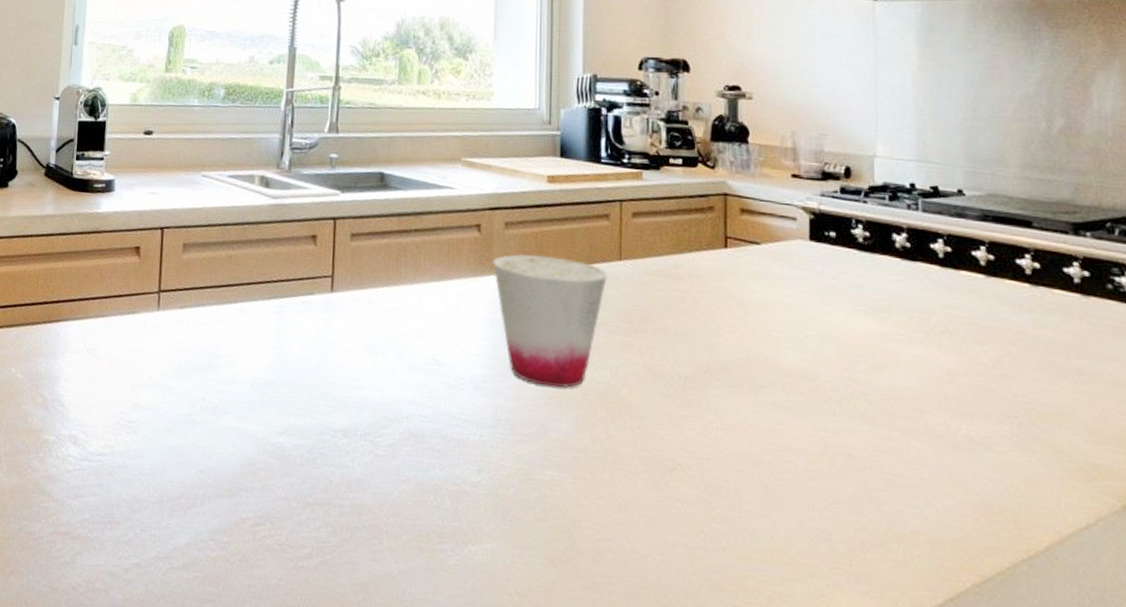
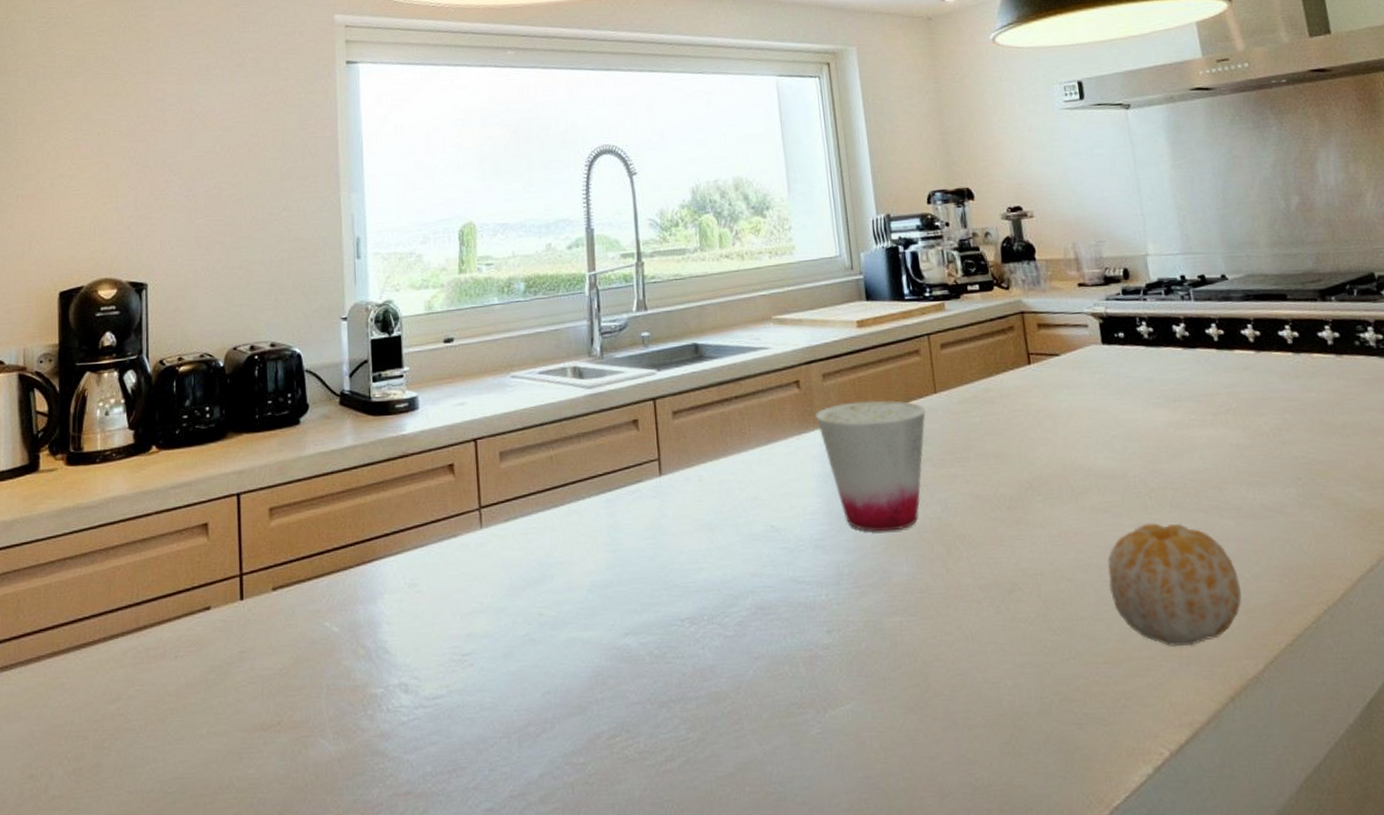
fruit: none [780,430,928,565] -> present [1107,523,1242,647]

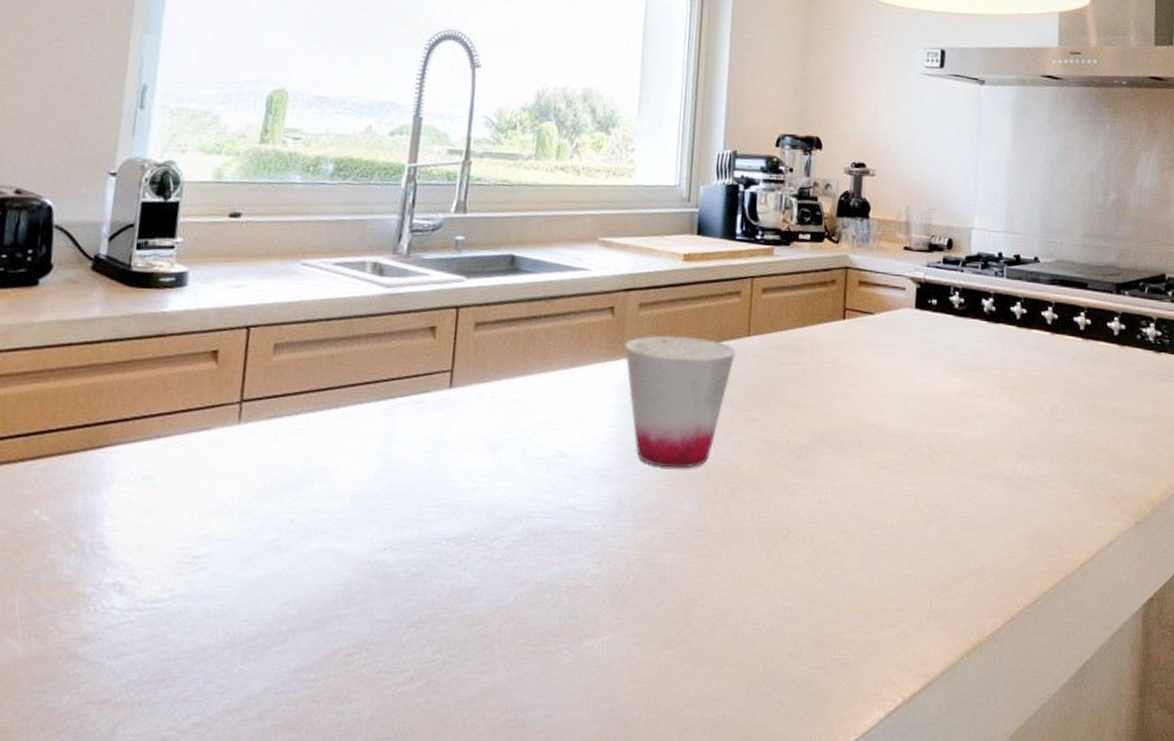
fruit: present [1107,523,1242,647] -> none [877,484,995,602]

